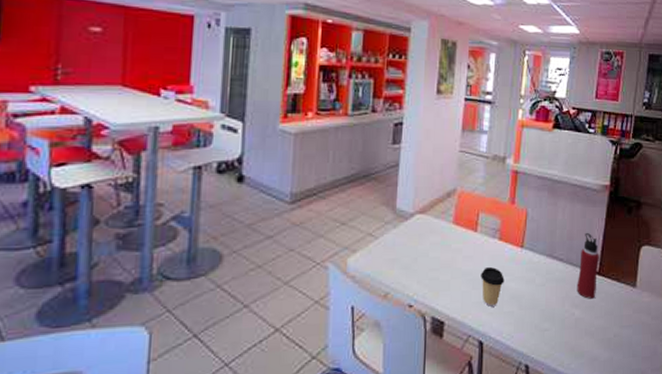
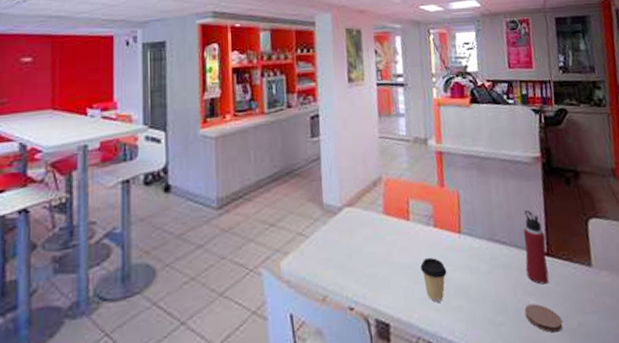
coaster: none [569,315,600,341] -> present [524,303,563,333]

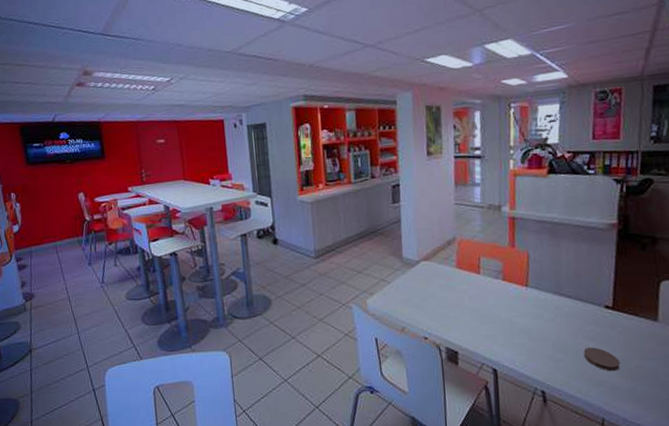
coffee cup: present [420,257,447,303] -> none [488,304,512,339]
water bottle: present [523,209,549,285] -> none [589,270,613,333]

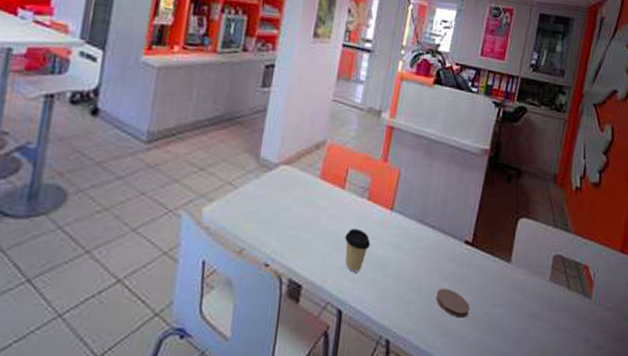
coffee cup: none [488,304,512,339] -> present [345,228,371,272]

